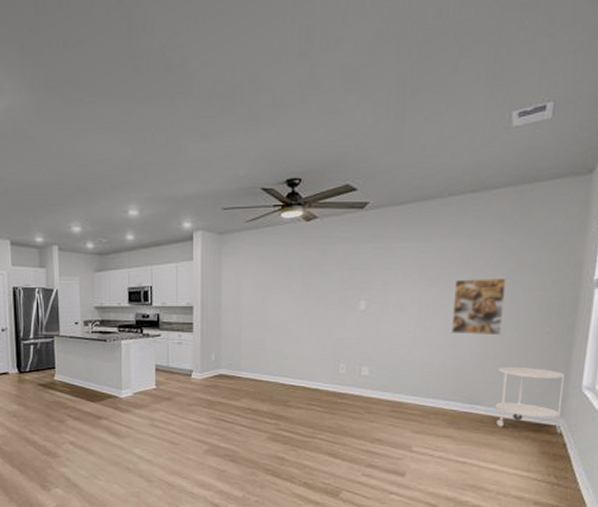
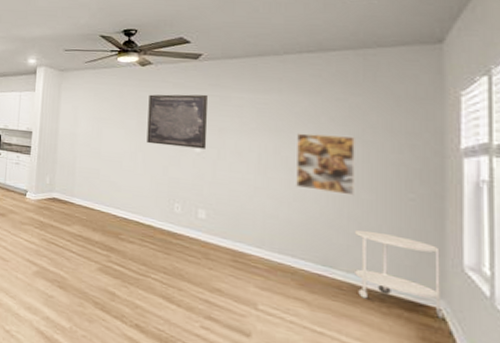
wall art: none [312,247,373,306] -> present [147,94,208,149]

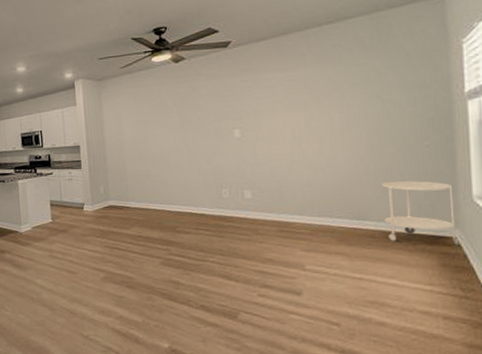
wall art: present [147,94,208,149] -> none [186,80,245,138]
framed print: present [296,133,355,196] -> none [325,98,379,154]

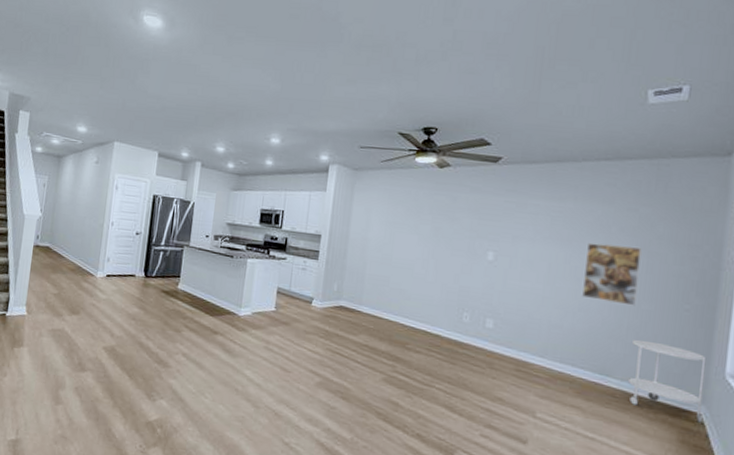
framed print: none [325,98,379,154] -> present [582,242,642,306]

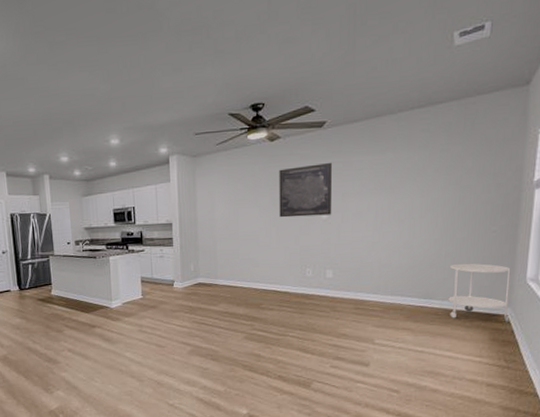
wall art: none [440,198,504,257] -> present [279,162,333,218]
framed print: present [582,242,642,306] -> none [406,184,454,237]

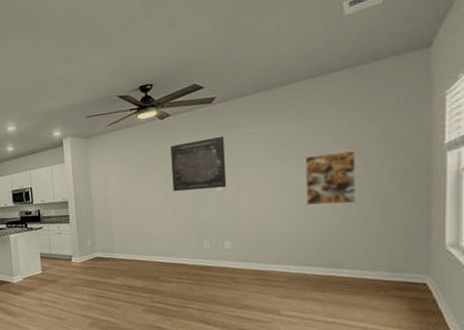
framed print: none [406,184,454,237] -> present [306,151,356,205]
side table: present [448,263,511,322] -> none [356,230,428,291]

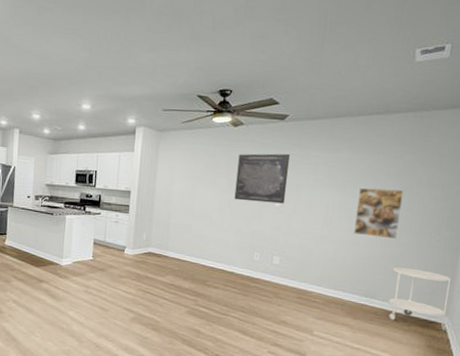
side table: none [356,230,428,291] -> present [388,266,452,331]

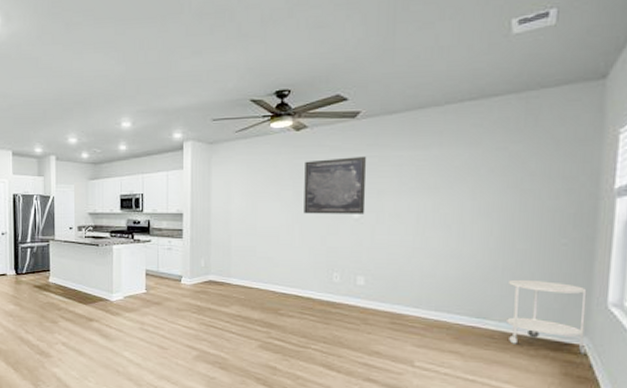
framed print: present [354,187,404,240] -> none [454,187,513,247]

